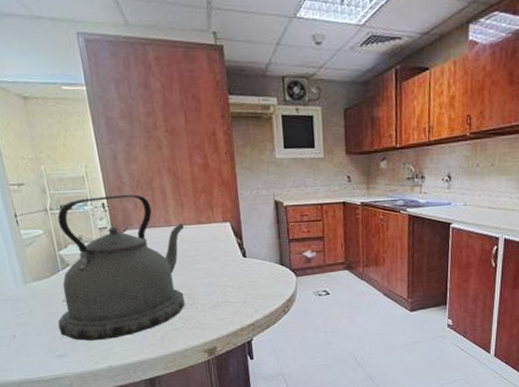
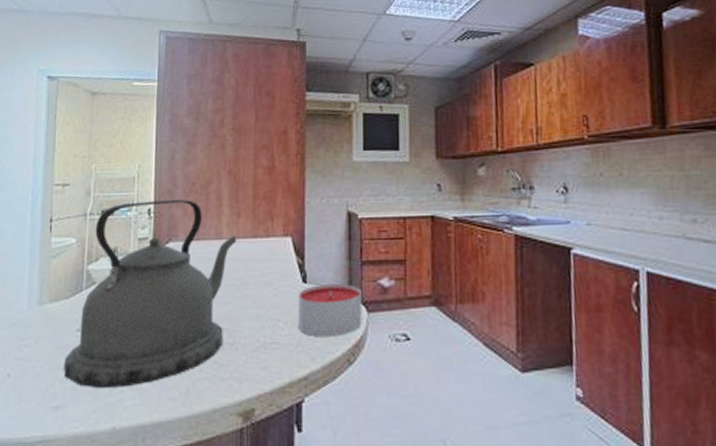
candle: none [241,256,292,296] -> present [297,283,362,336]

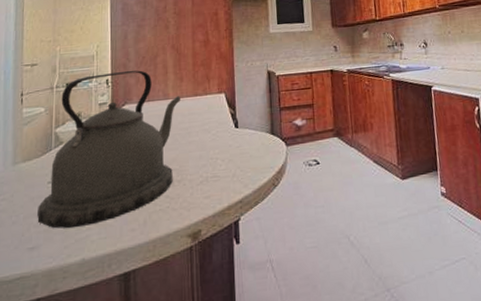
candle: present [297,283,362,336] -> none [232,126,283,169]

